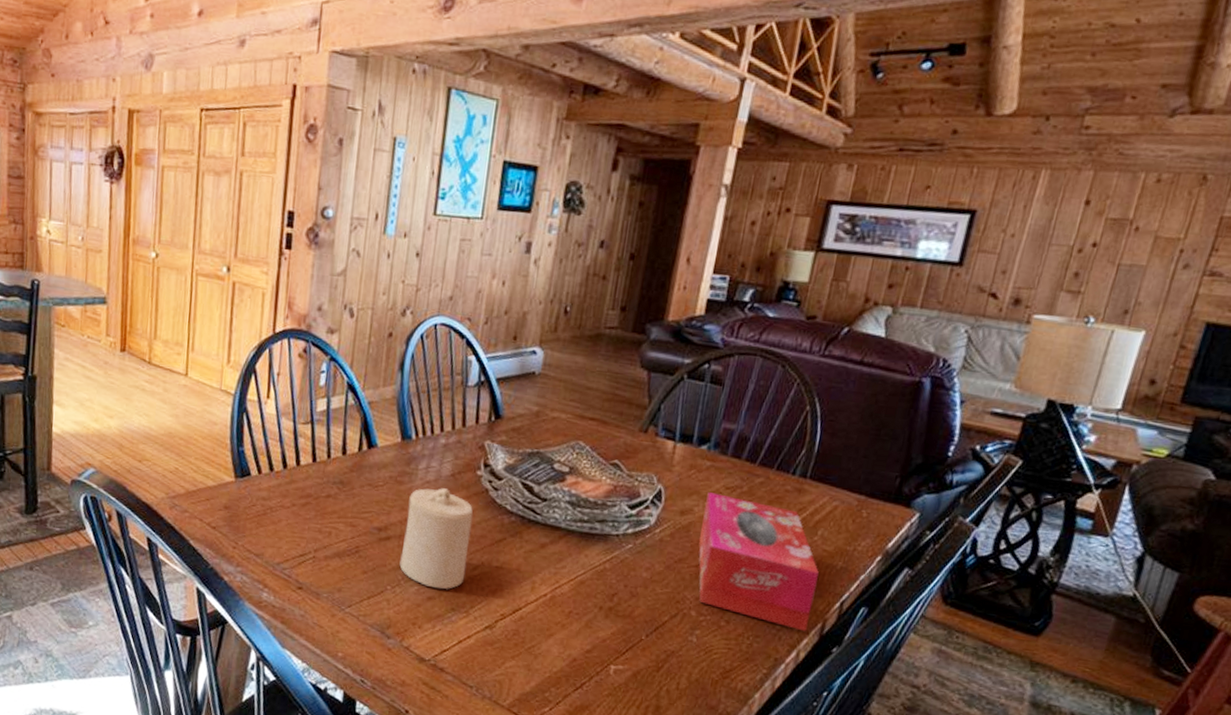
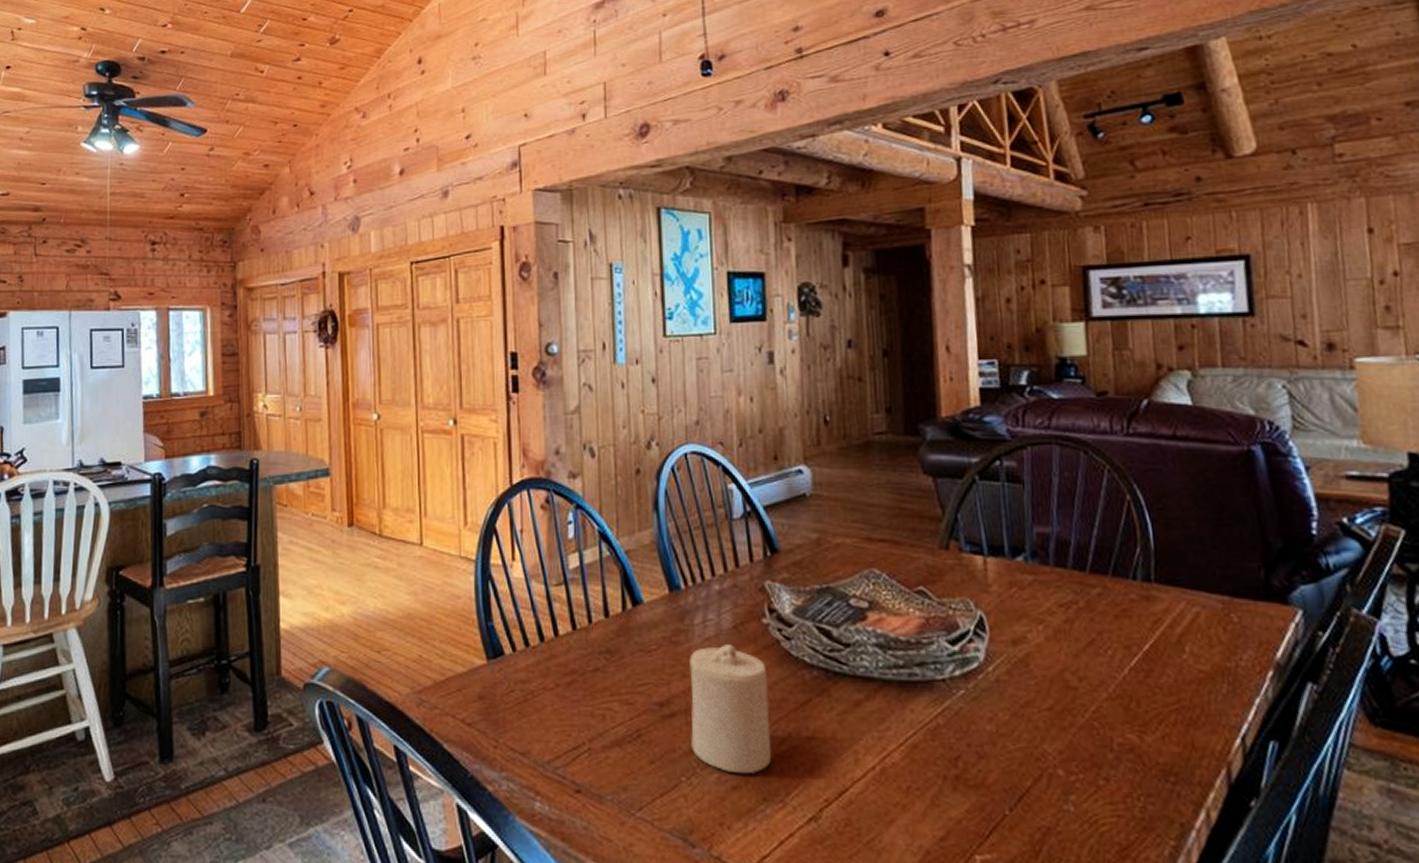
tissue box: present [698,492,819,632] -> none [1038,613,1211,783]

